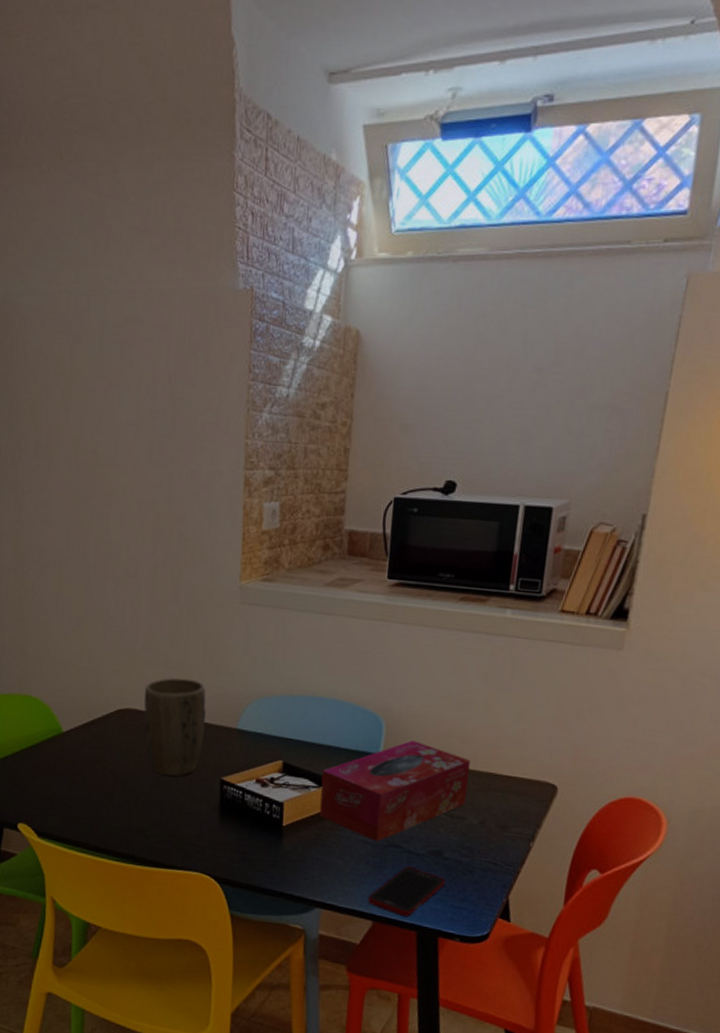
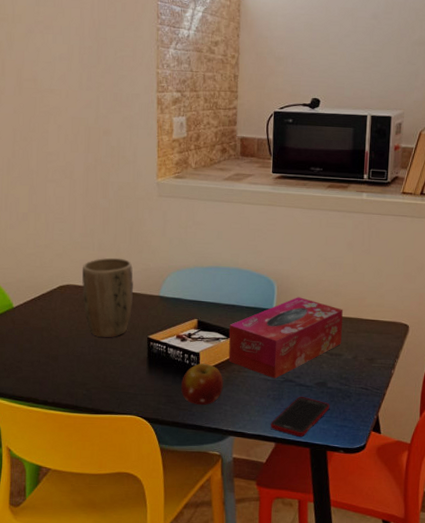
fruit: none [258,816,312,868] -> present [180,364,223,406]

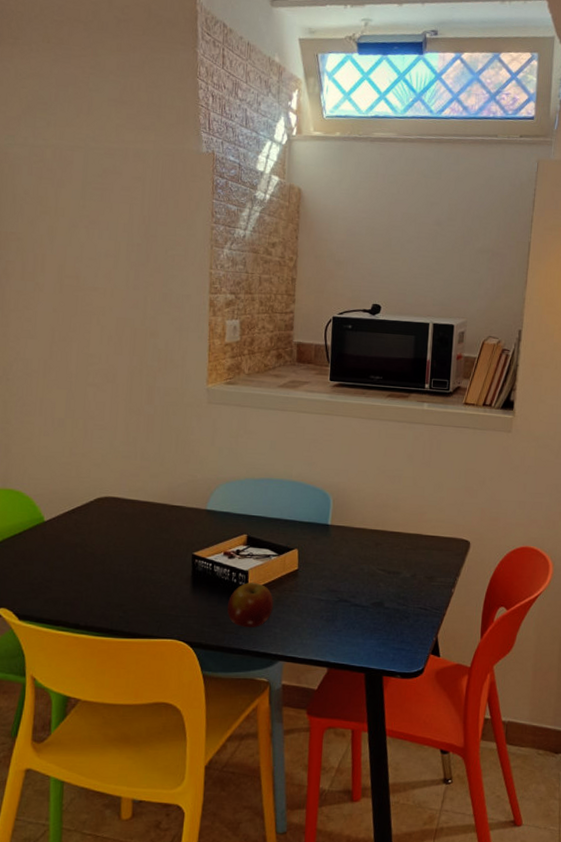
plant pot: present [81,257,133,338] -> none [122,468,178,555]
tissue box: present [228,297,343,379] -> none [279,511,402,599]
cell phone: present [271,396,330,436] -> none [323,617,387,661]

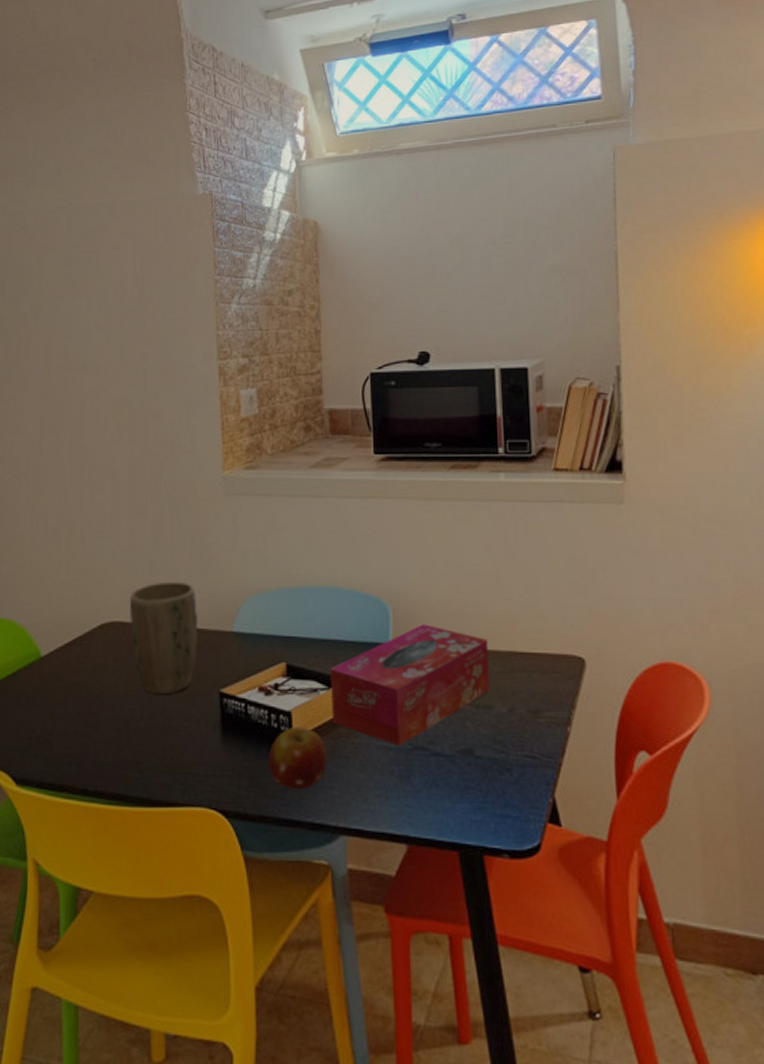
plant pot: none [122,468,178,555] -> present [129,581,197,695]
tissue box: none [279,511,402,599] -> present [330,624,490,746]

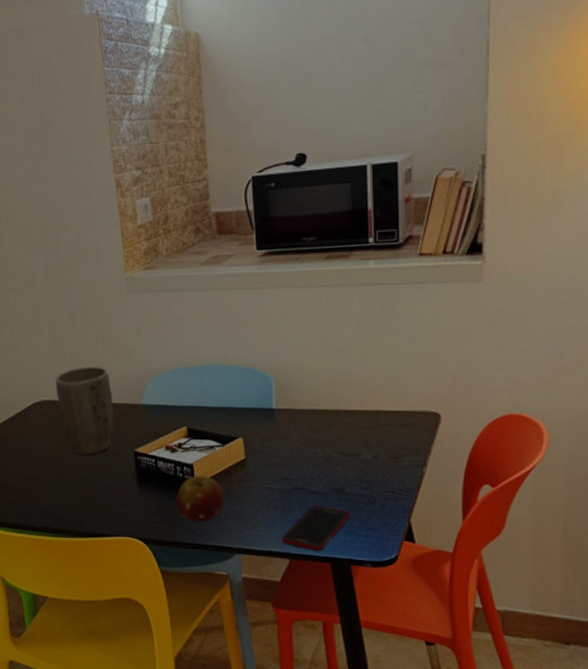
tissue box: present [330,624,490,746] -> none [223,391,358,487]
cell phone: none [399,771,482,834] -> present [282,505,351,551]

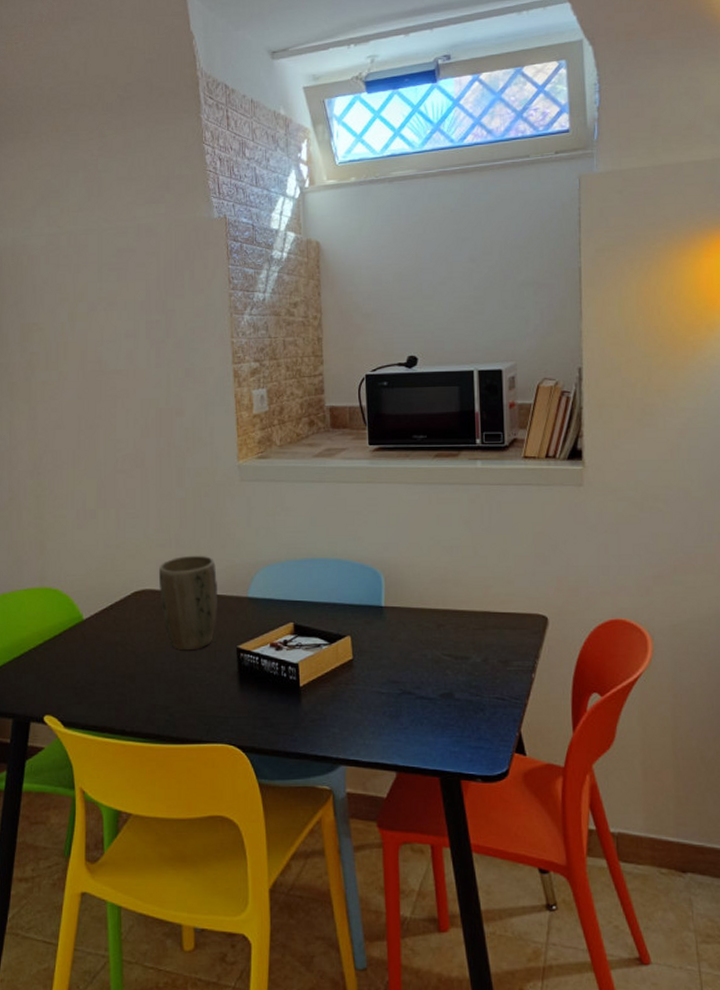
fruit: present [175,476,223,522] -> none [278,677,329,729]
cell phone: present [282,505,351,551] -> none [389,711,460,763]

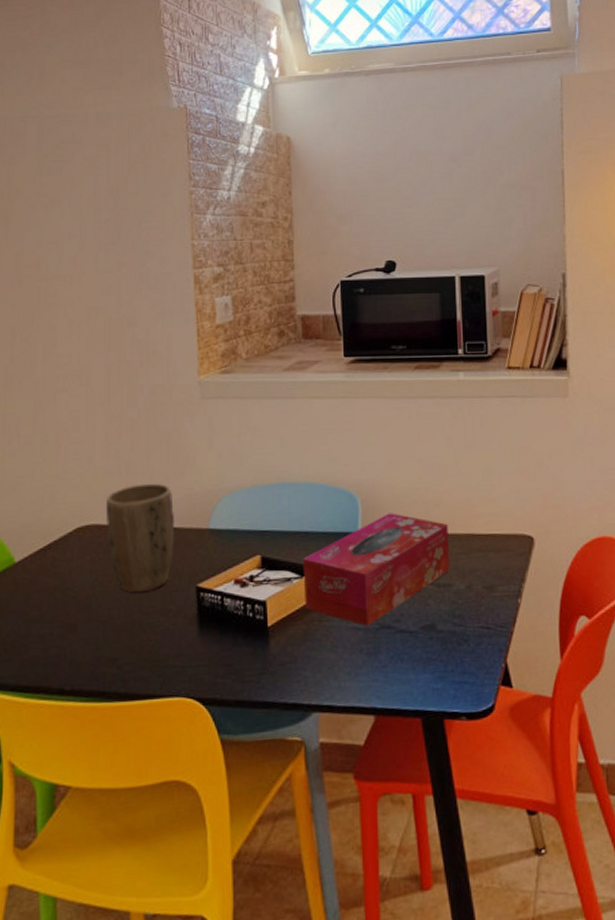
tissue box: none [331,589,467,691] -> present [303,513,450,626]

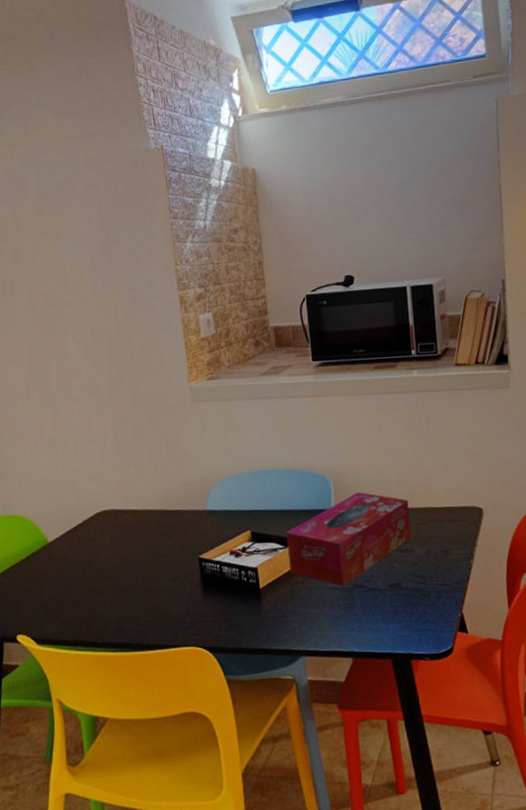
plant pot: present [105,483,174,593] -> none [118,474,178,564]

